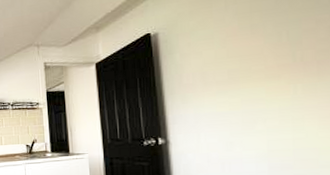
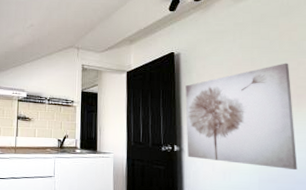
wall art: none [167,23,321,152] -> present [185,63,297,170]

